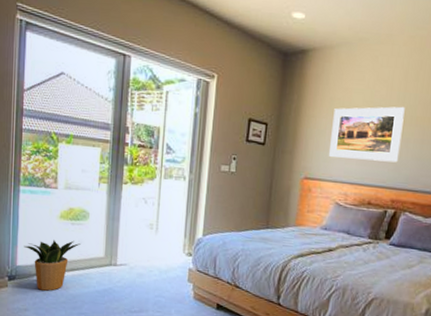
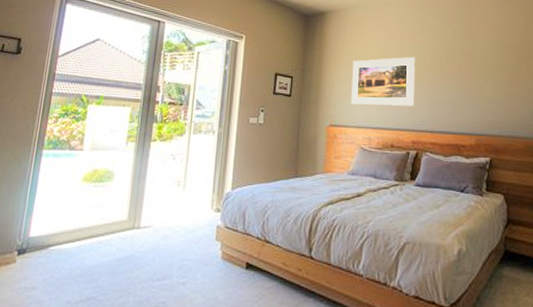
potted plant: present [24,240,80,291] -> none [39,204,102,264]

